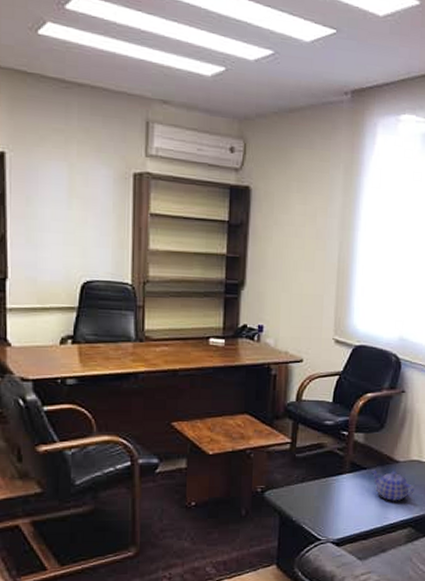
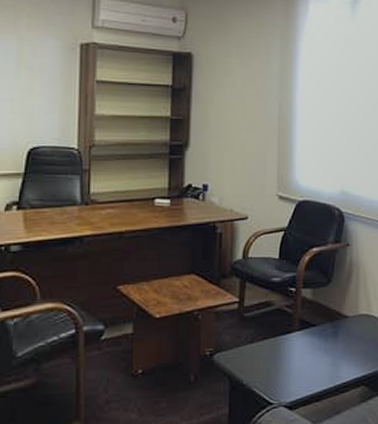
teapot: present [371,470,414,501] -> none [321,326,365,359]

